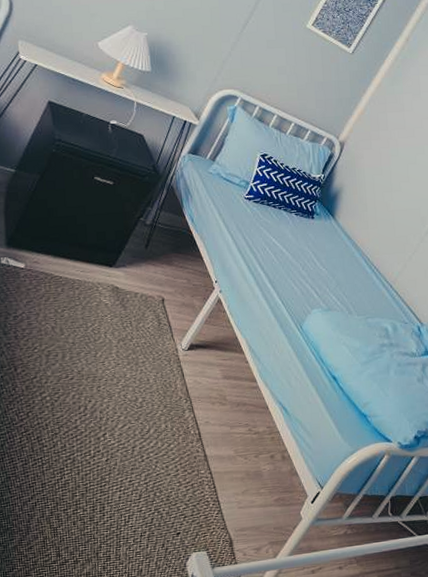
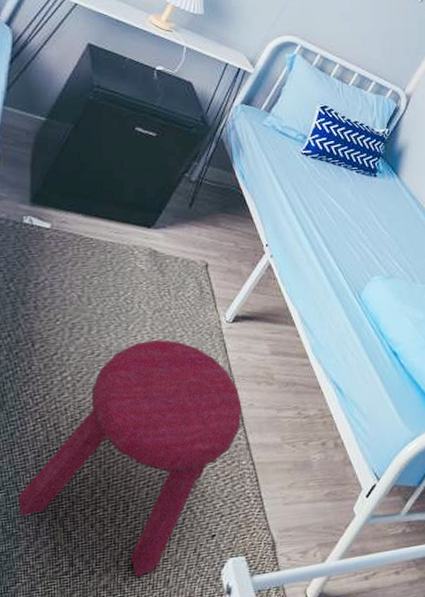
stool: none [11,365,199,567] -> present [18,340,242,578]

